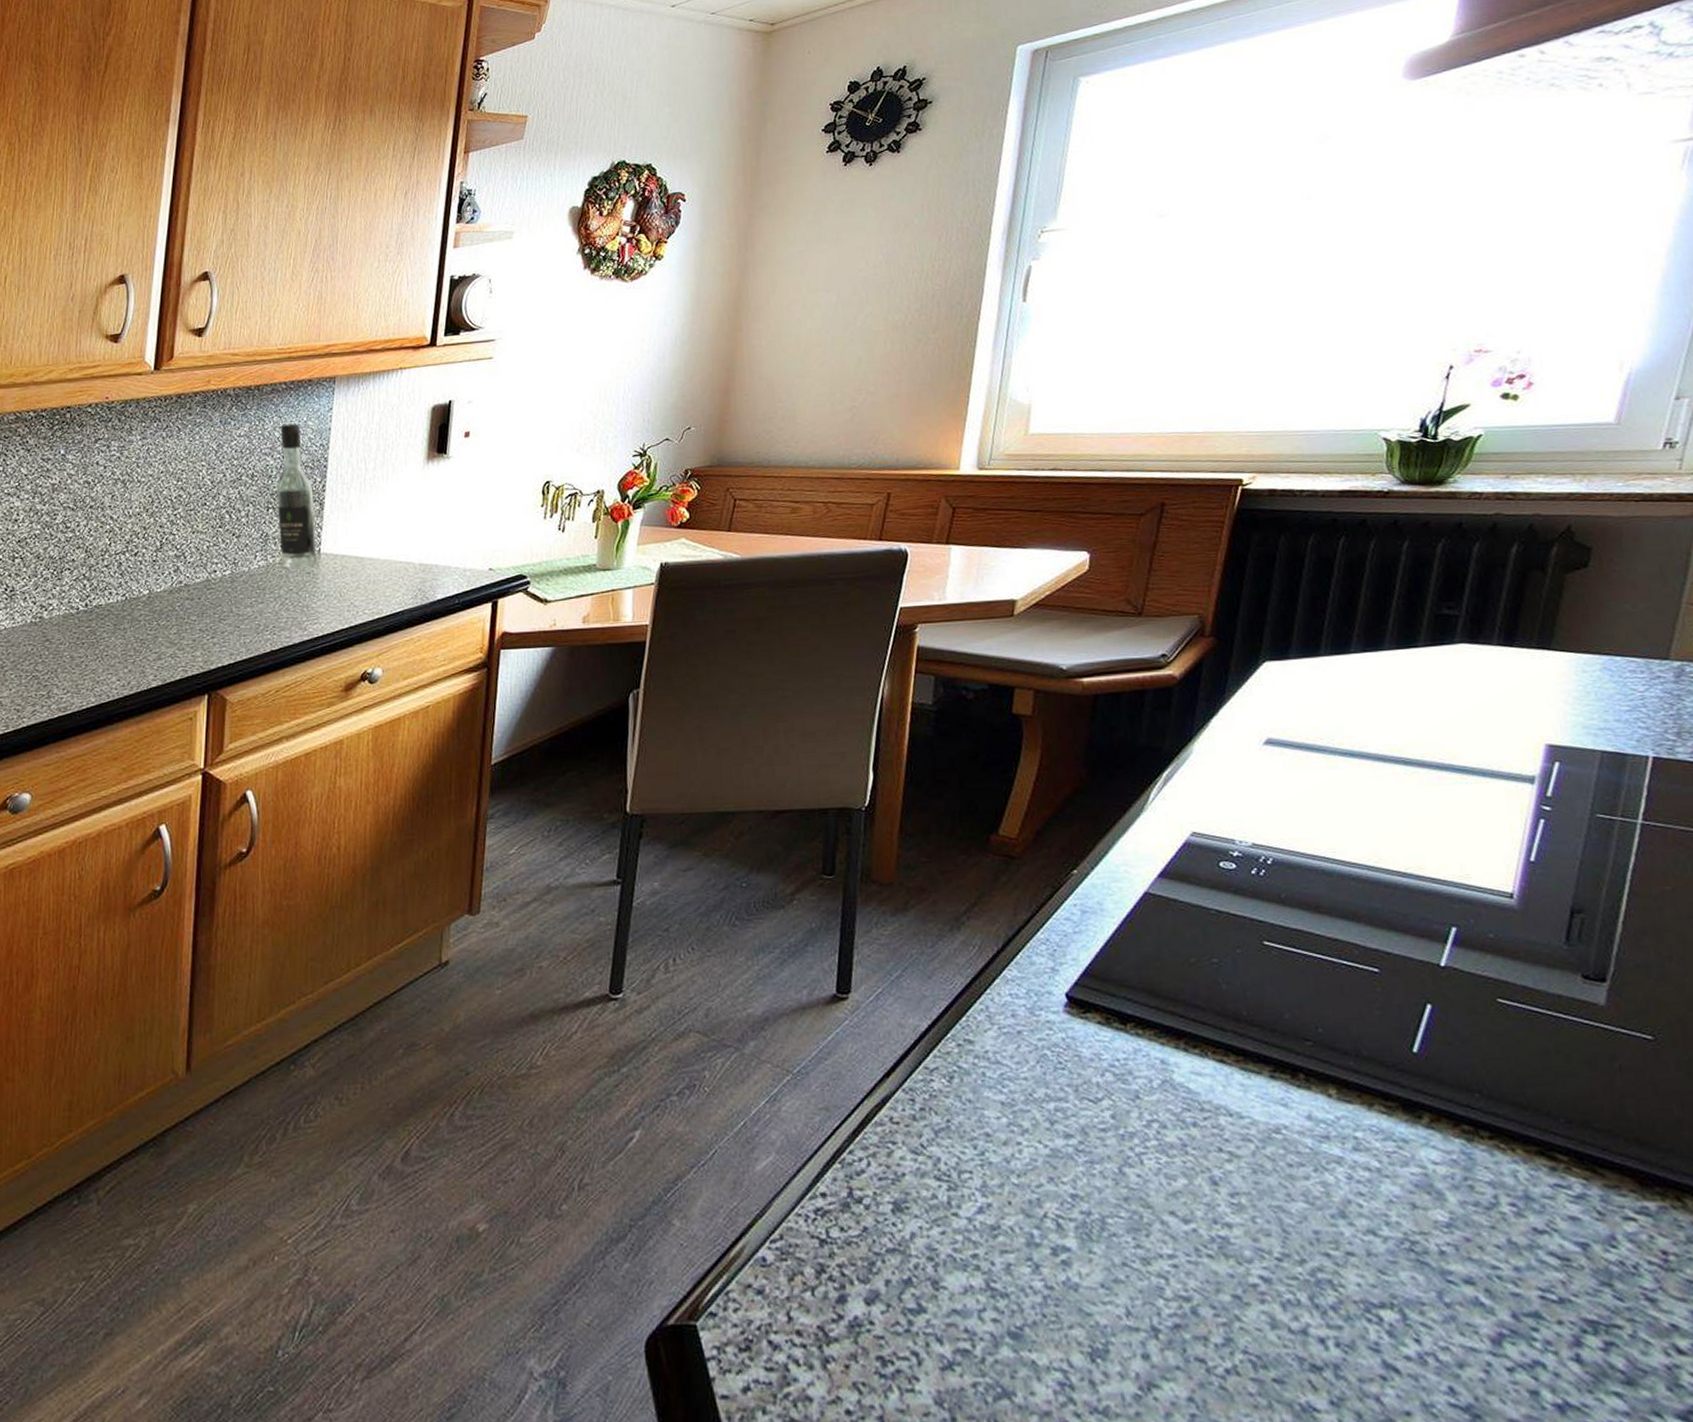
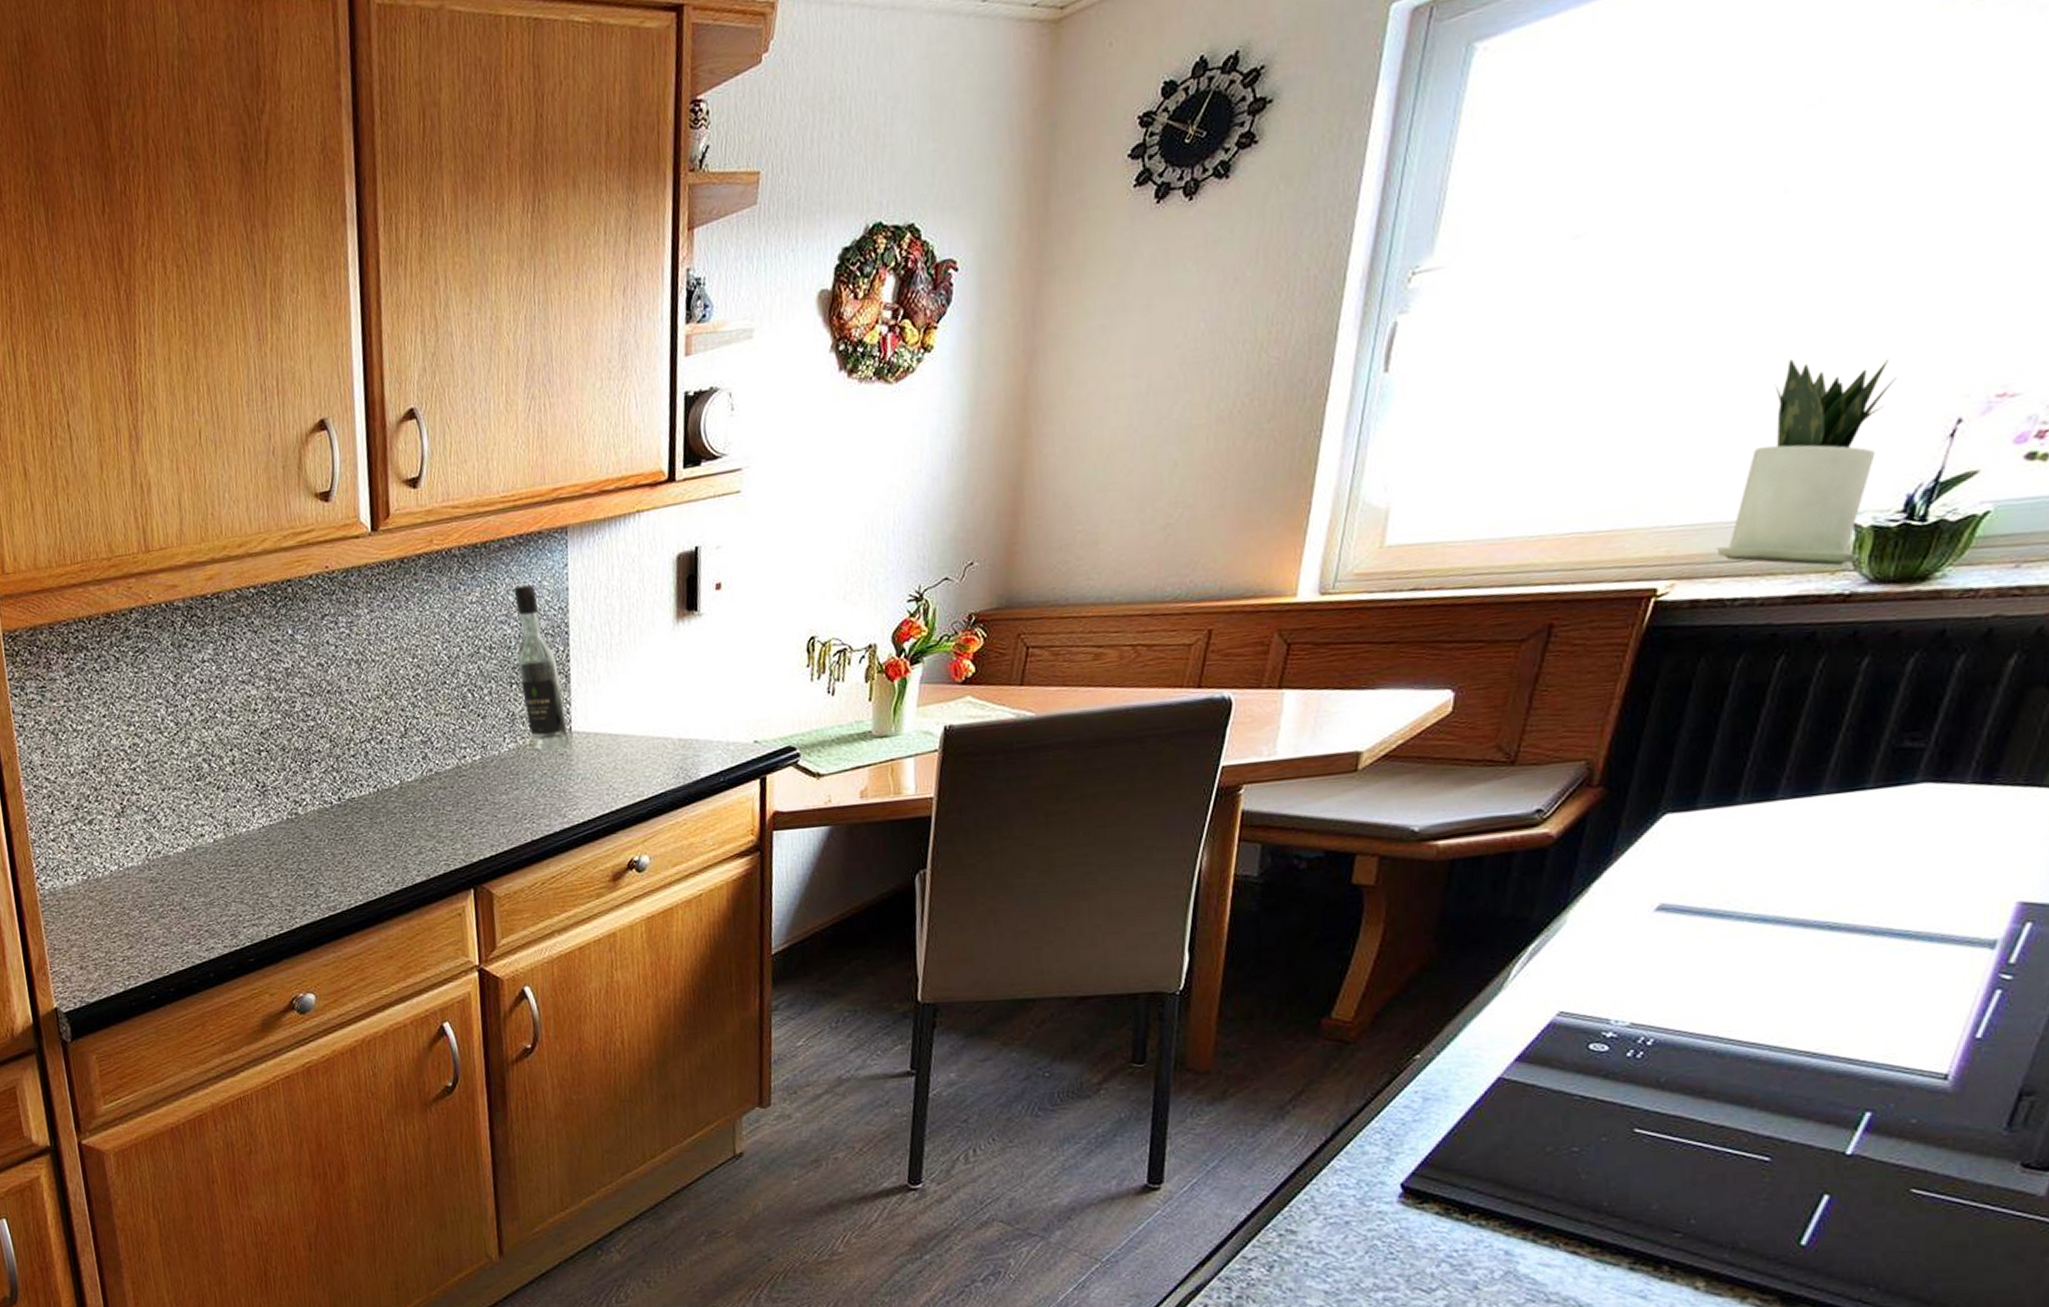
planter: none [1283,315,1403,470] -> present [1715,359,1897,567]

